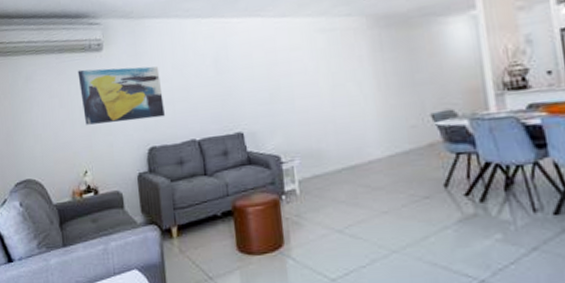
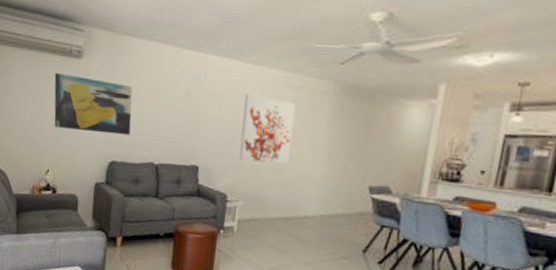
wall art: none [275,45,338,118] -> present [238,94,295,164]

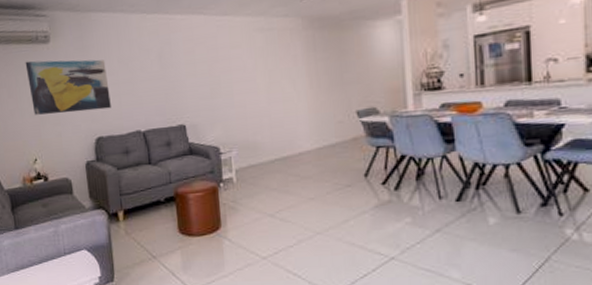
wall art: present [238,94,295,164] -> none [217,44,274,112]

